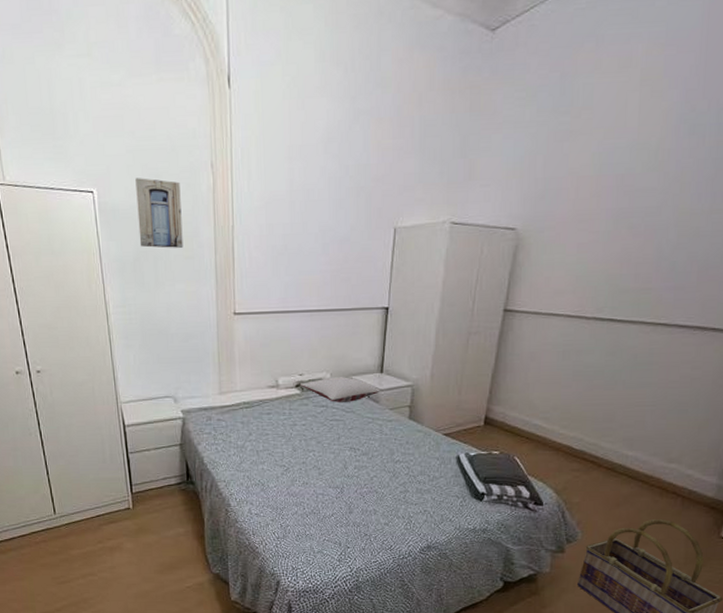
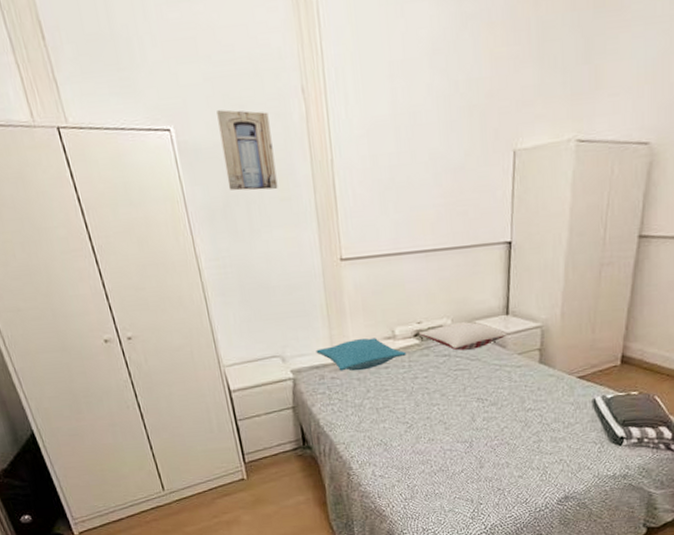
pillow: none [205,386,287,415] -> present [316,338,406,371]

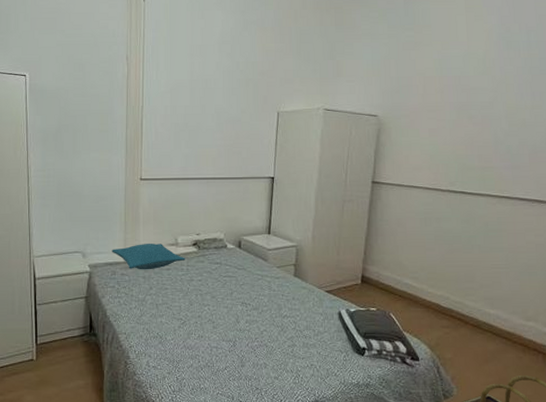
wall art: present [217,109,278,191] -> none [62,66,100,123]
pillow: present [419,322,506,351] -> none [197,237,268,260]

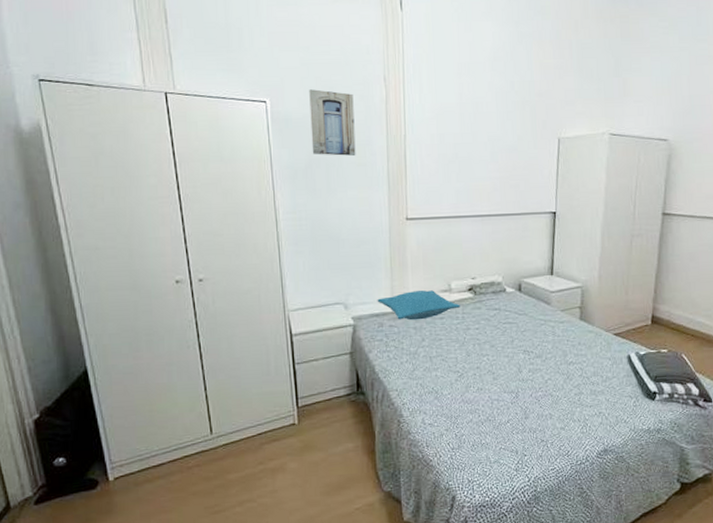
wall art: none [62,66,100,123] -> present [309,89,356,156]

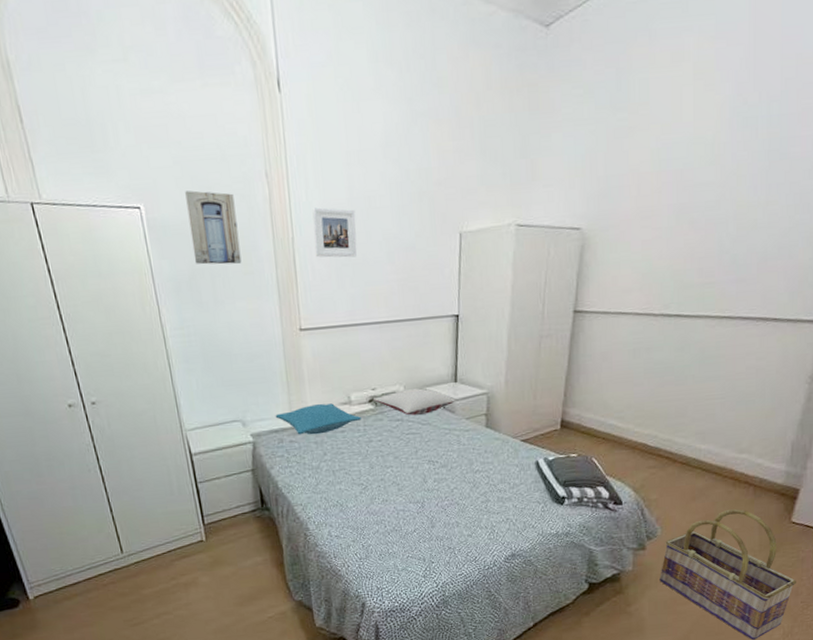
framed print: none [424,110,464,155] -> present [312,207,357,258]
pillow: none [473,279,551,305] -> present [374,388,455,416]

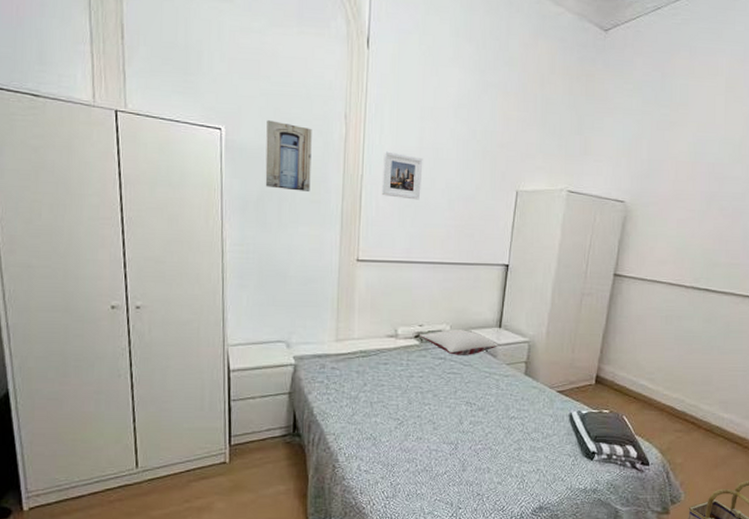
pillow: present [275,403,361,435] -> none [321,334,405,364]

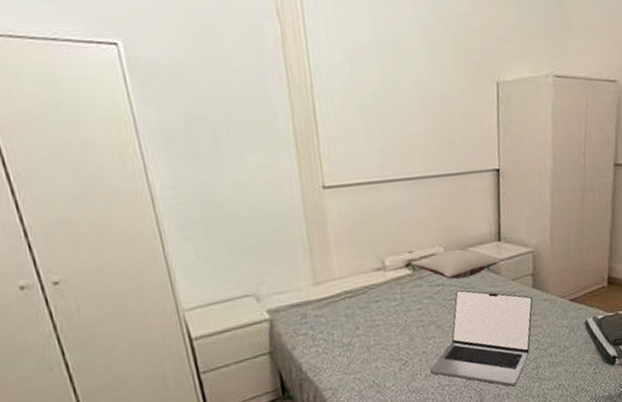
wall art: present [265,120,312,191] -> none [176,26,250,113]
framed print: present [381,151,423,200] -> none [333,50,387,107]
laptop: none [421,365,523,462] -> present [429,289,533,386]

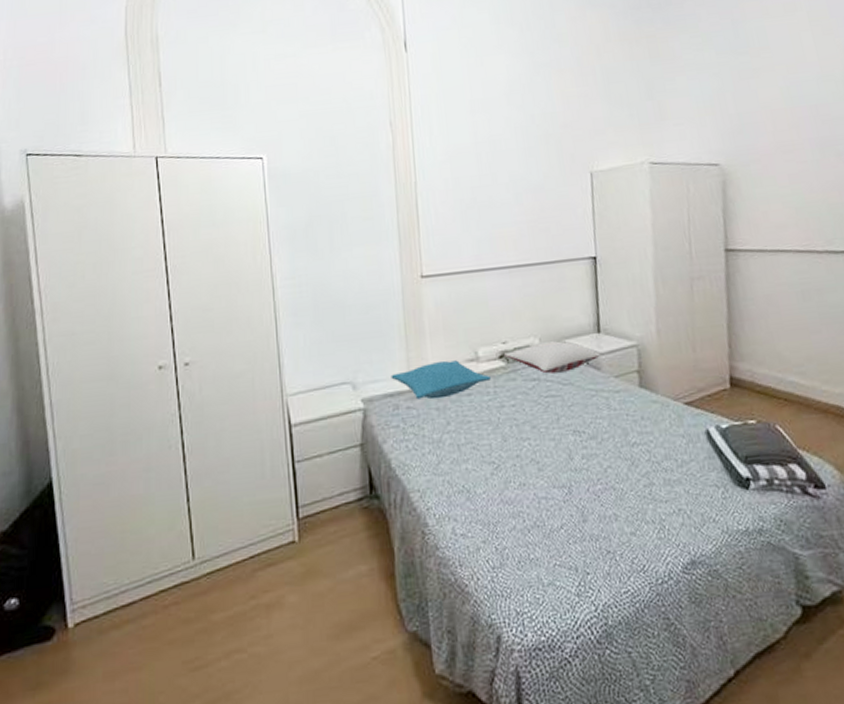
pillow: none [296,270,398,308] -> present [391,360,491,400]
laptop: present [429,289,533,386] -> none [524,385,641,506]

